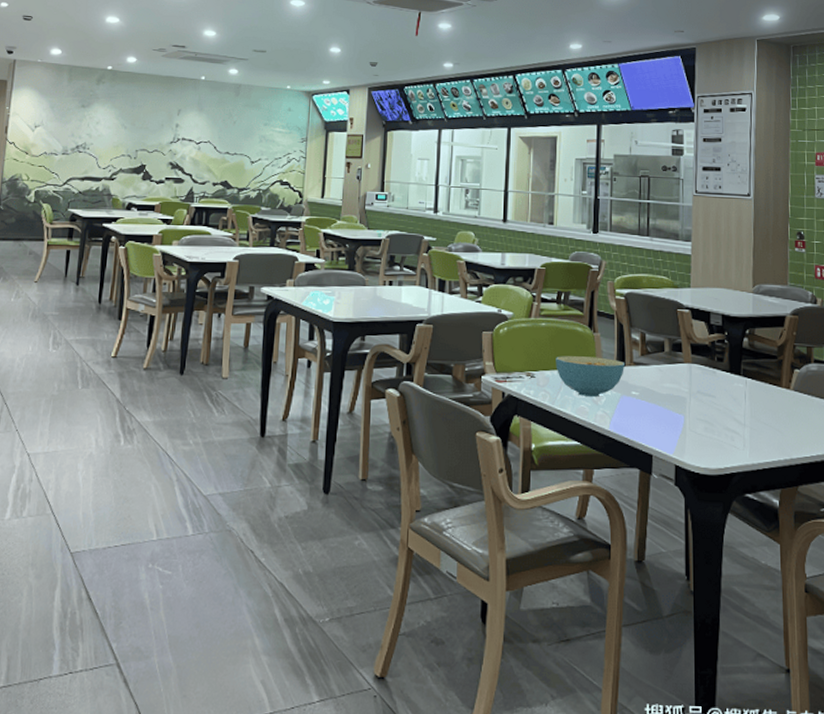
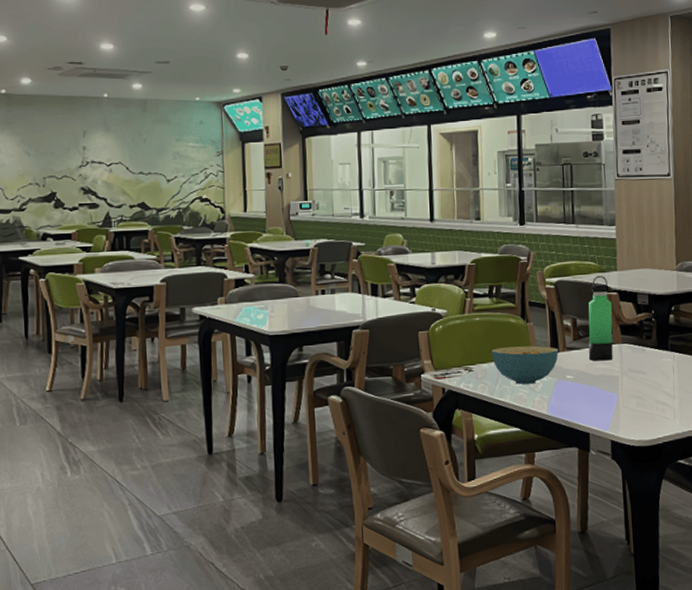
thermos bottle: none [656,290,684,380] -> present [588,275,613,361]

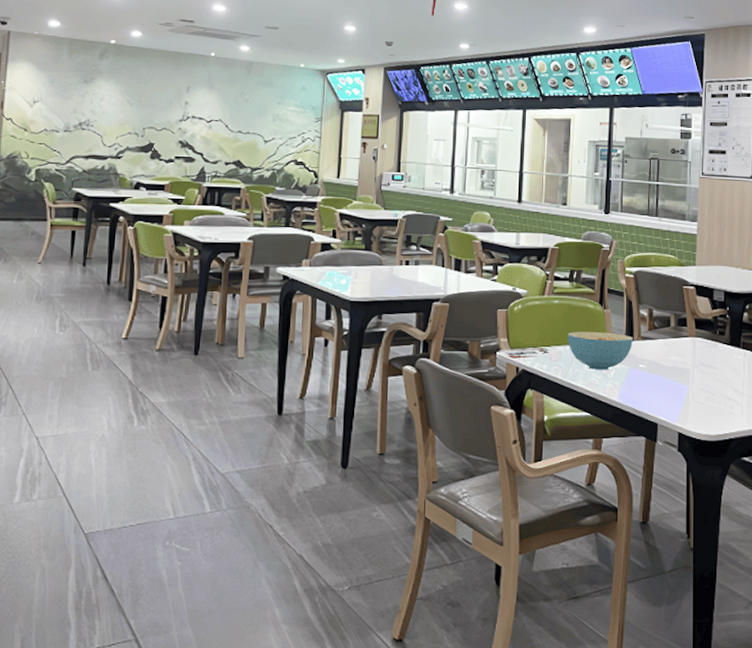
thermos bottle: present [588,275,613,361] -> none [662,268,689,353]

